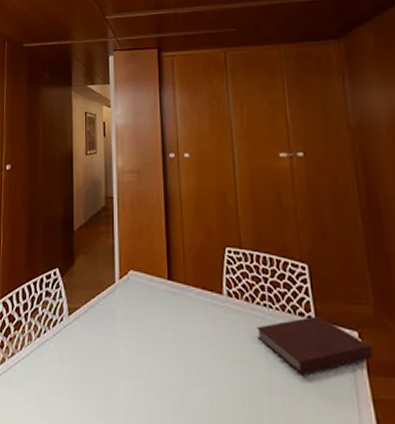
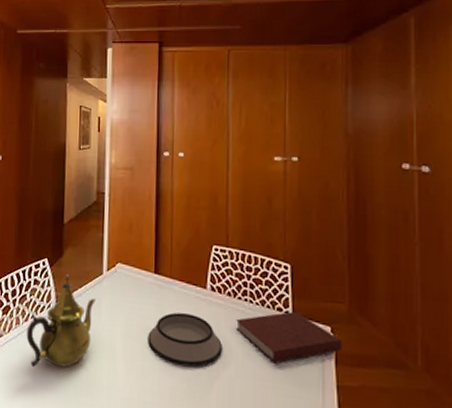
teapot: none [39,284,109,388] -> present [26,274,96,367]
bowl: none [165,322,245,382] -> present [148,312,222,366]

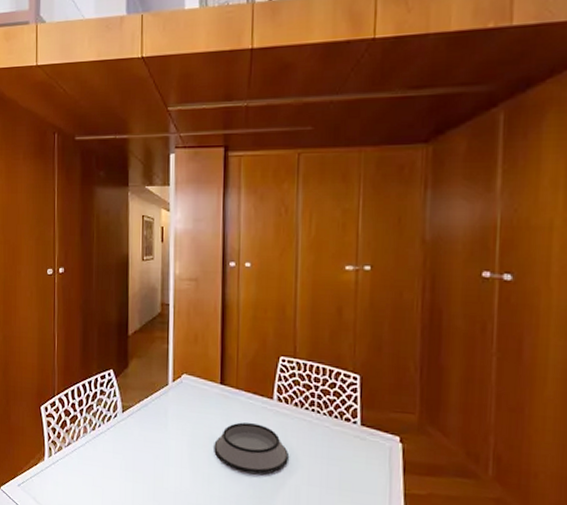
teapot: present [26,274,96,367] -> none [94,385,162,474]
notebook: present [236,311,342,364] -> none [303,421,411,472]

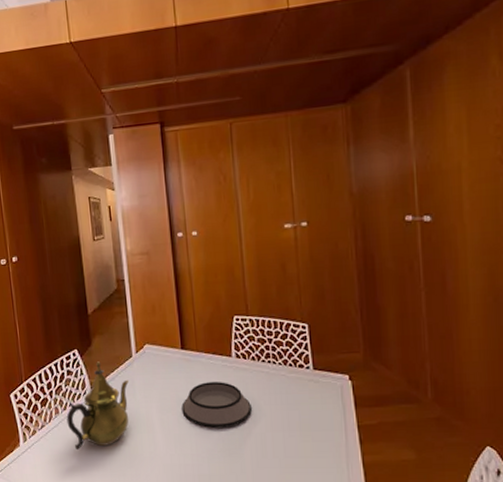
teapot: none [94,385,162,474] -> present [66,361,129,449]

